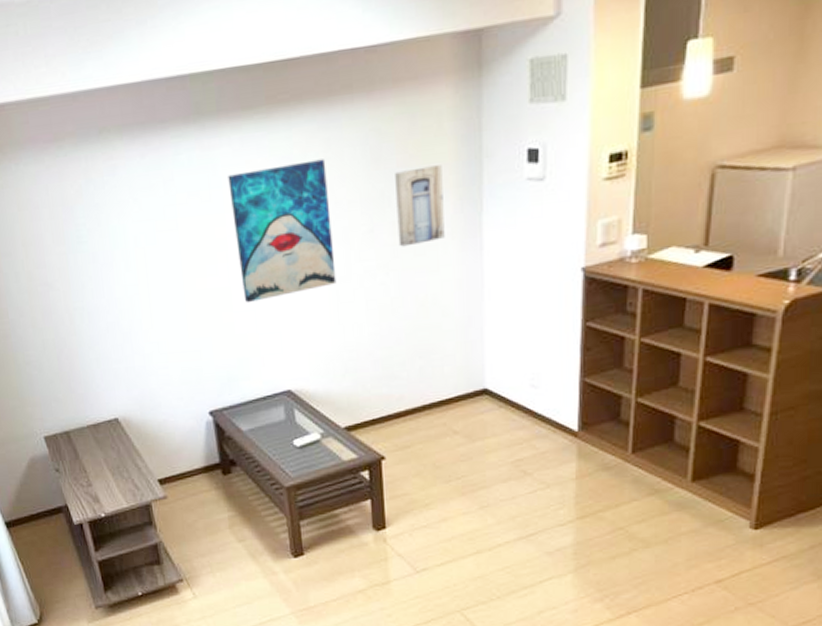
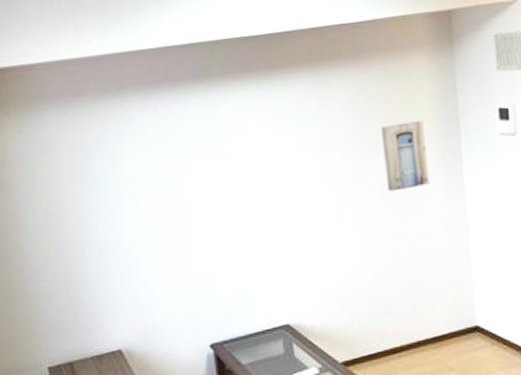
wall art: present [228,159,336,303] -> none [231,114,331,241]

